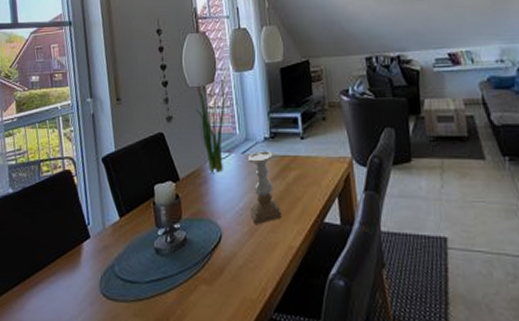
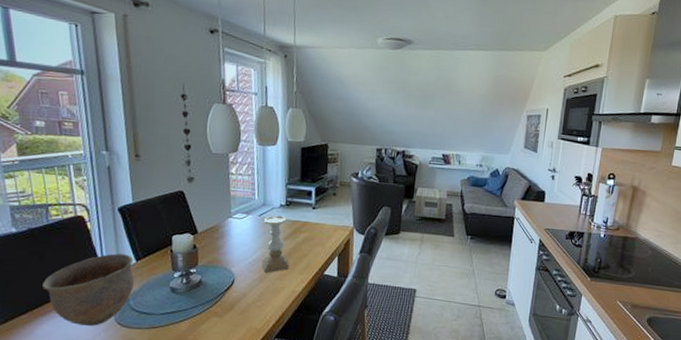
bowl: none [32,210,119,300] -> present [41,253,135,327]
plant: present [197,77,225,173] -> none [219,148,247,230]

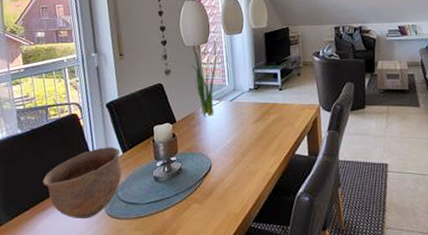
plant: none [219,148,247,230] -> present [192,39,217,116]
candle holder: present [262,215,290,273] -> none [234,99,262,156]

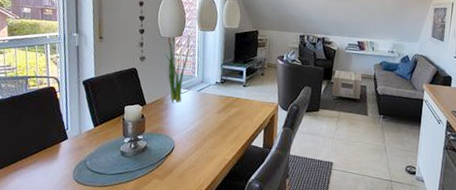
bowl: present [42,147,122,220] -> none [17,120,92,183]

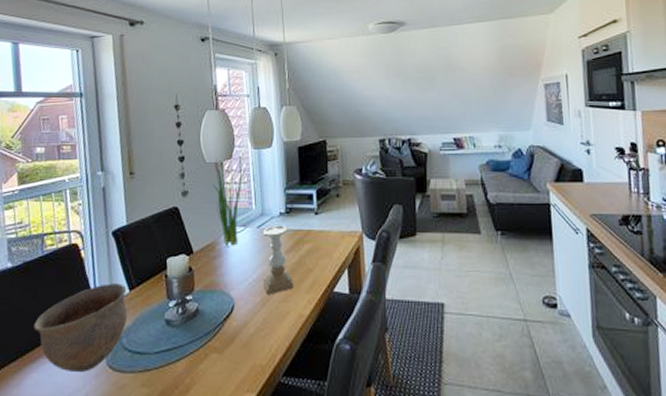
bowl: none [17,120,92,183] -> present [33,283,128,373]
candle holder: none [198,91,222,142] -> present [262,225,294,295]

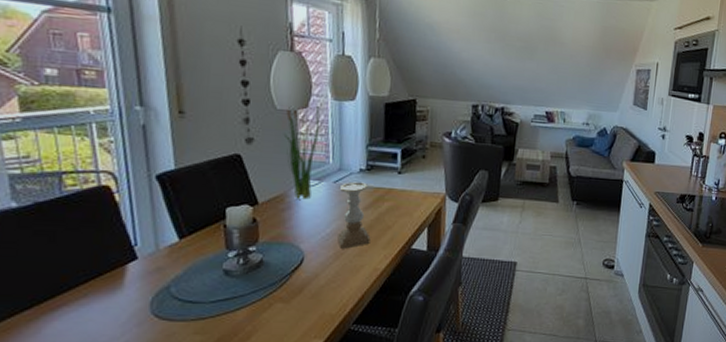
bowl: present [33,283,128,373] -> none [51,231,177,322]

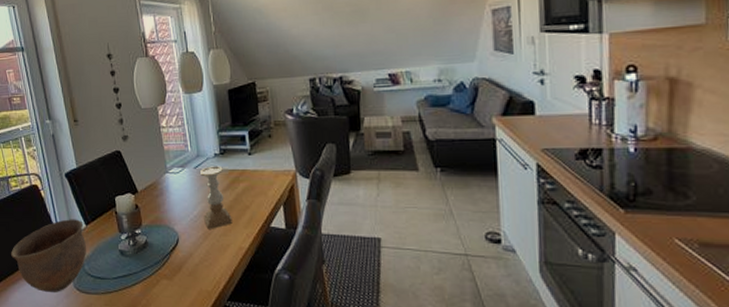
bowl: none [51,231,177,322] -> present [10,219,87,293]
plant: present [284,104,320,199] -> none [149,99,177,186]

